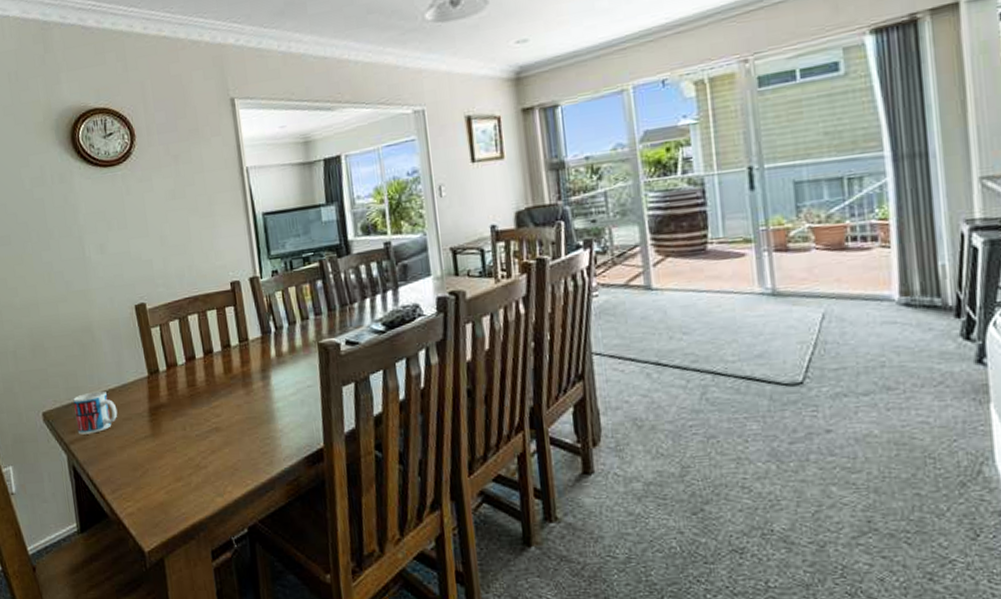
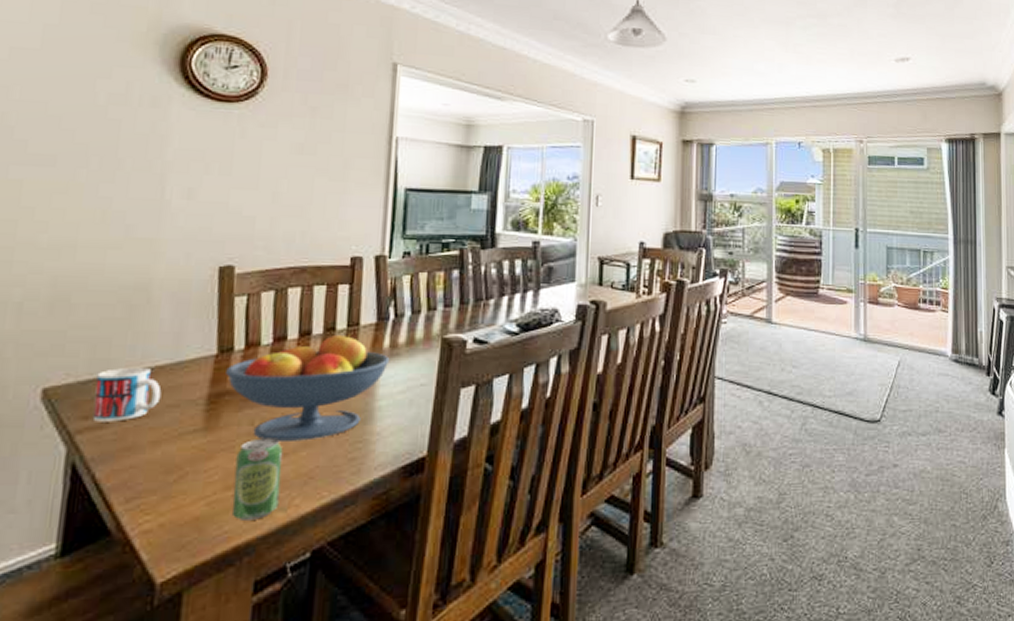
fruit bowl: none [157,347,279,442] -> present [226,333,390,441]
beverage can: none [178,439,217,504] -> present [232,438,283,520]

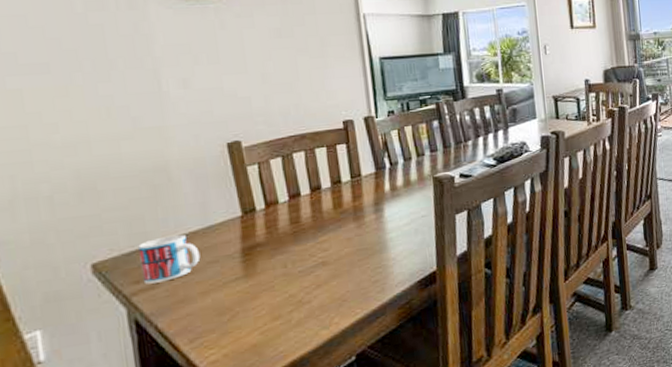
fruit bowl: present [226,333,390,441] -> none [253,183,393,278]
beverage can: present [232,438,283,520] -> none [277,274,322,341]

